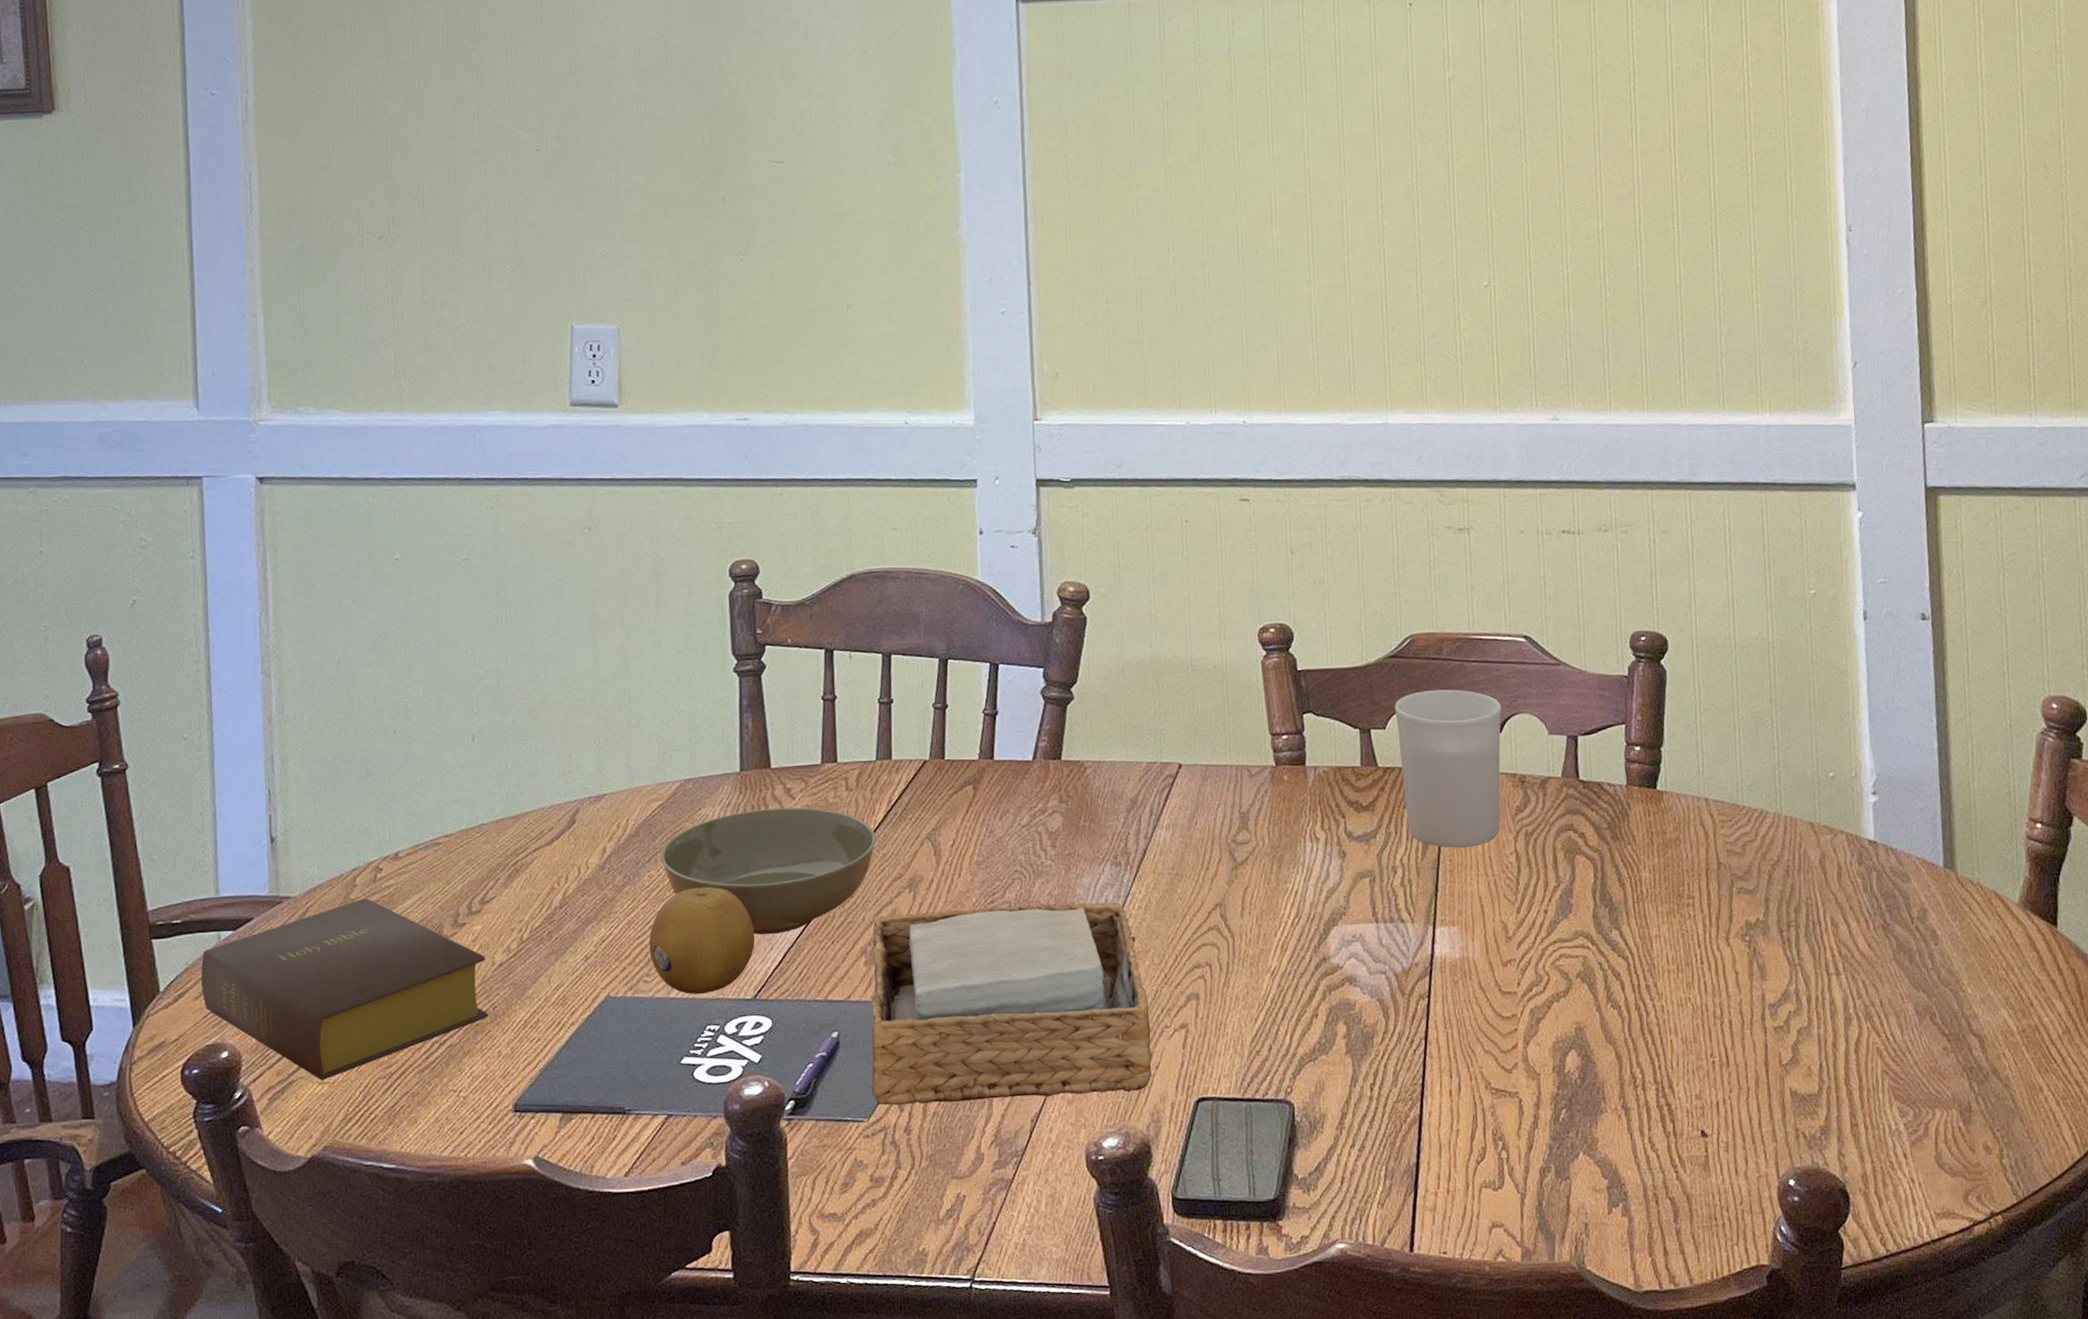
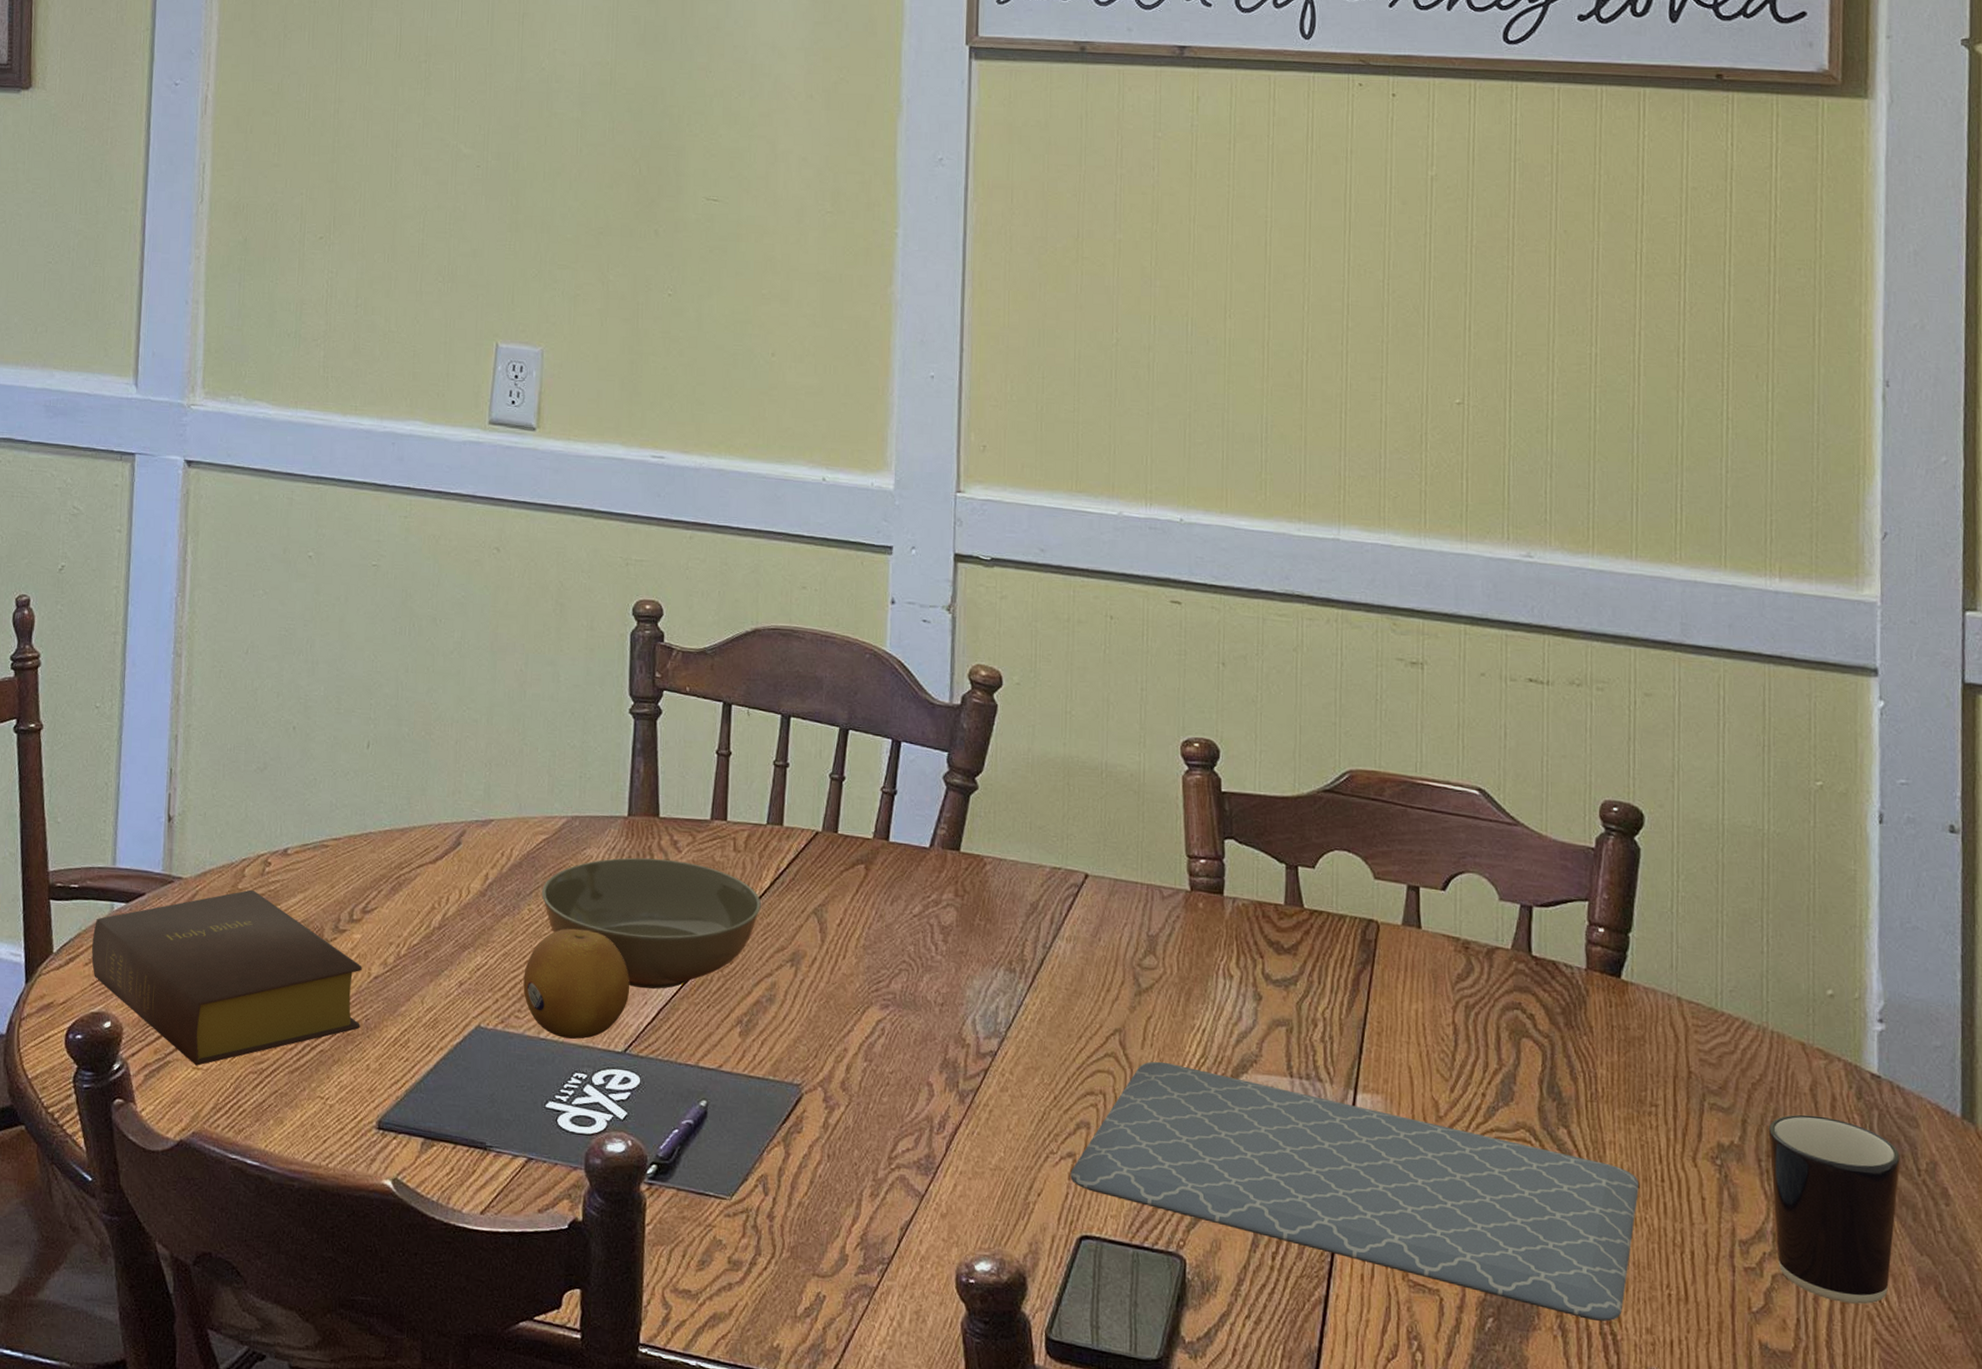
napkin holder: present [870,902,1152,1106] -> none [737,987,1035,1216]
placemat: none [1184,927,1683,1096] -> present [1070,1062,1640,1322]
candle holder: present [1395,689,1501,848] -> none [1327,833,1447,1011]
mug: none [1787,884,1897,1044] -> present [1768,1114,1900,1305]

